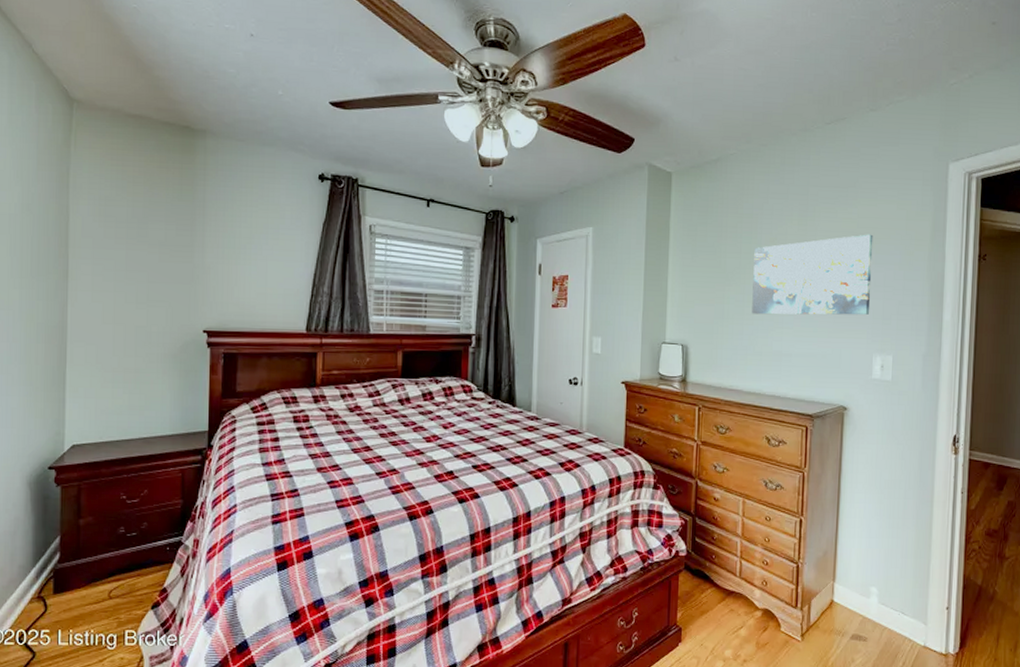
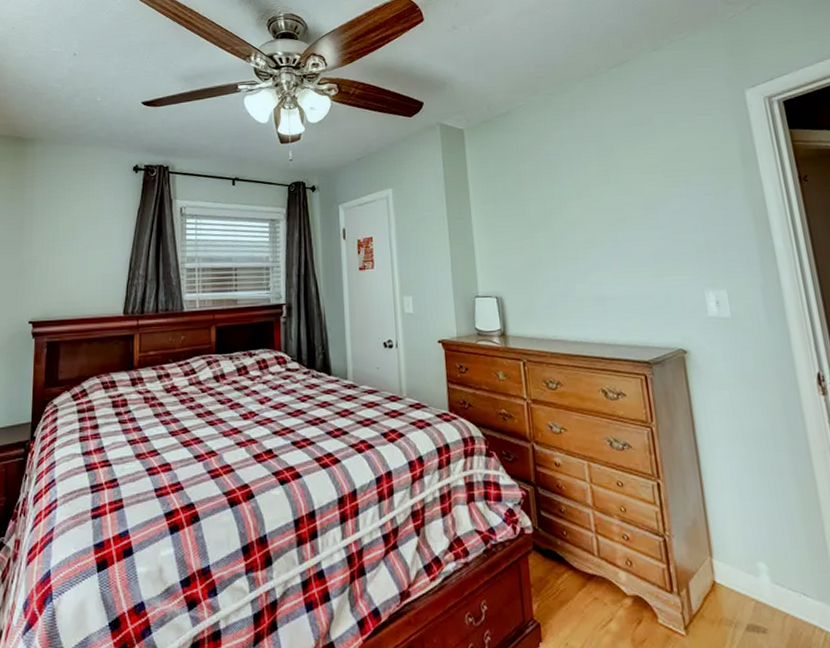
wall art: present [752,234,873,315] -> none [557,167,692,259]

